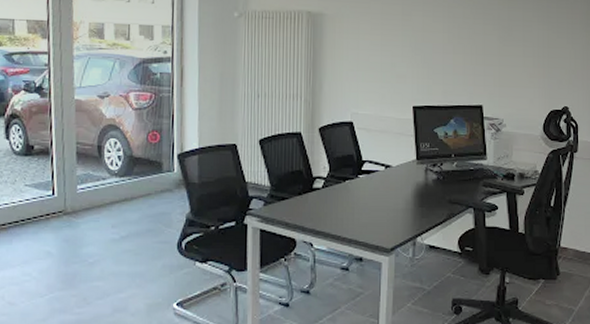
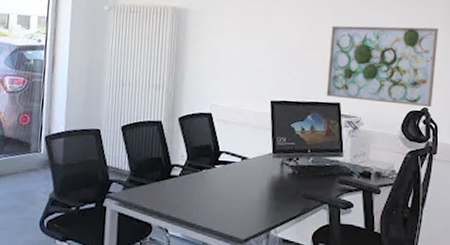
wall art: none [468,25,577,106] -> present [326,25,438,108]

